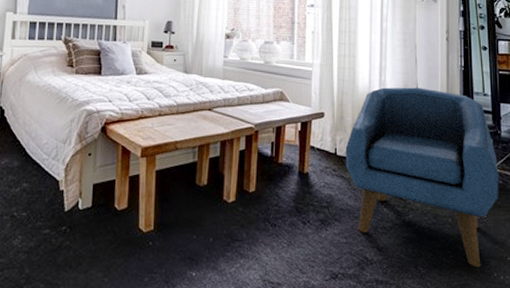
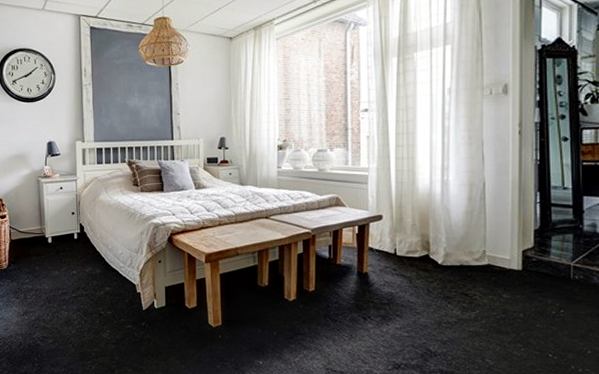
armchair: present [345,87,499,268] -> none [405,185,580,361]

